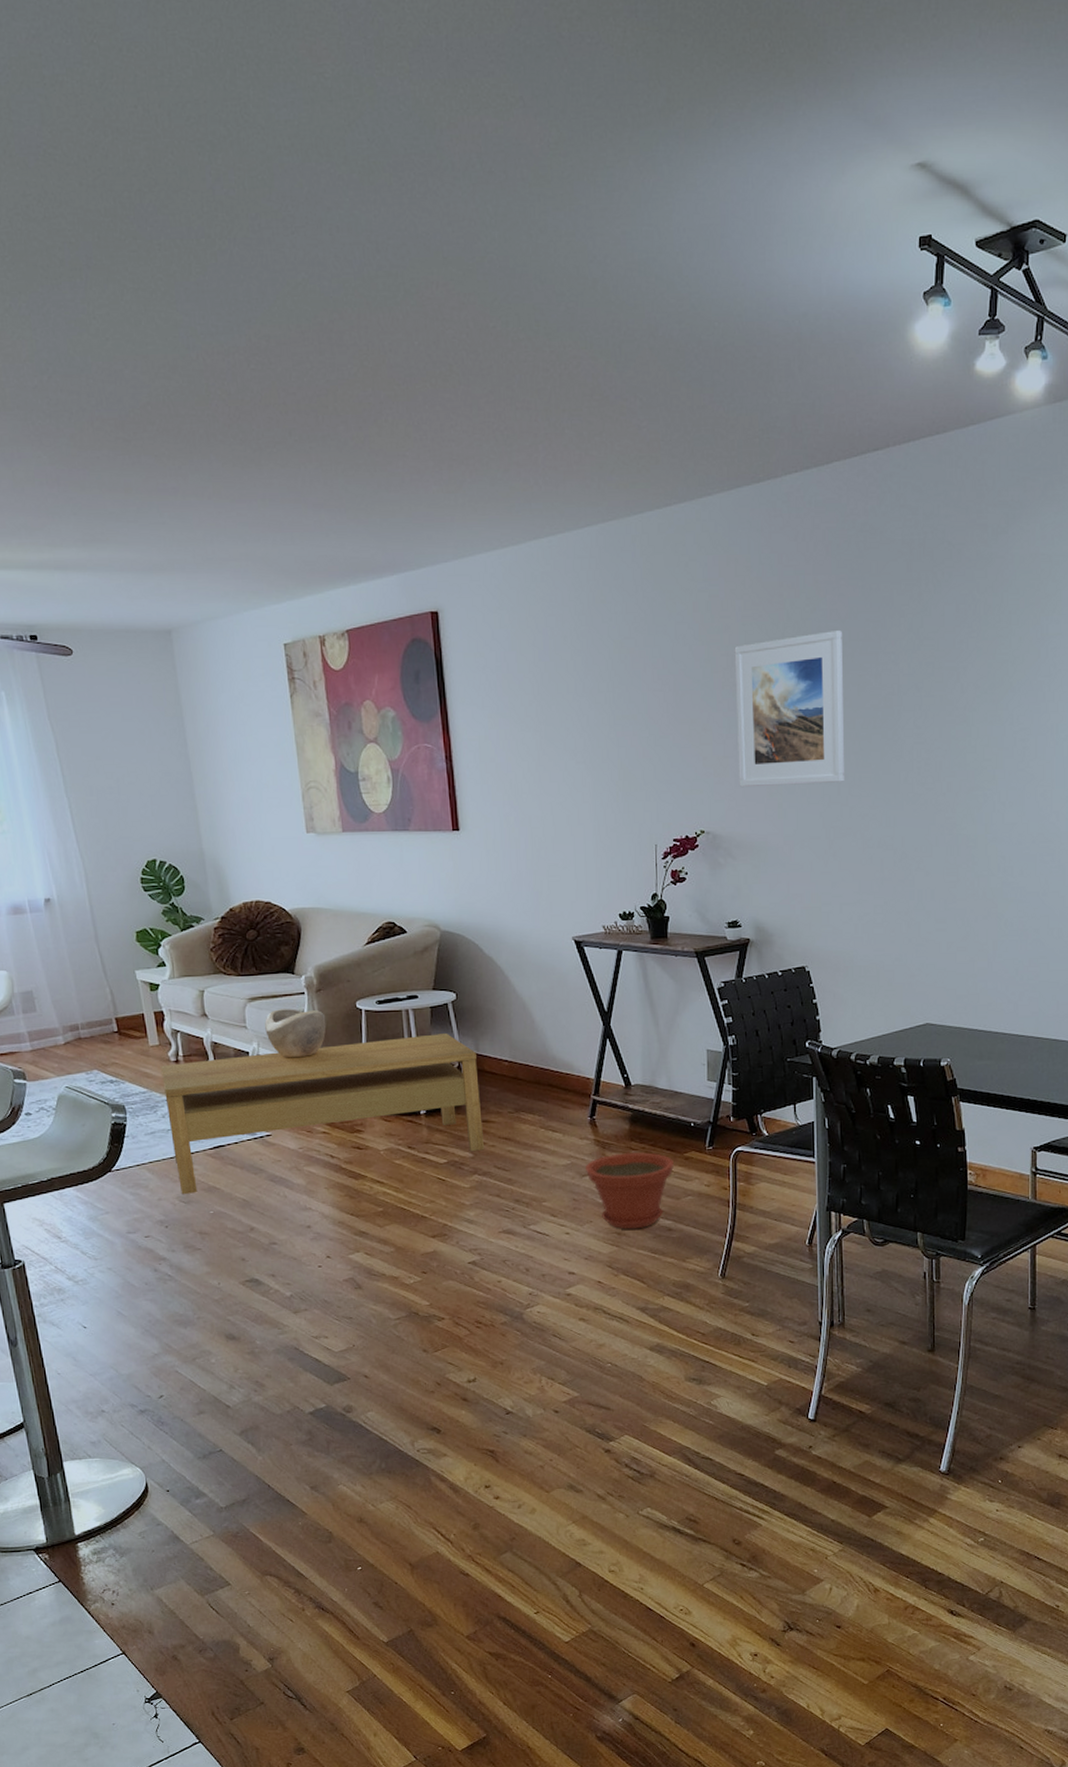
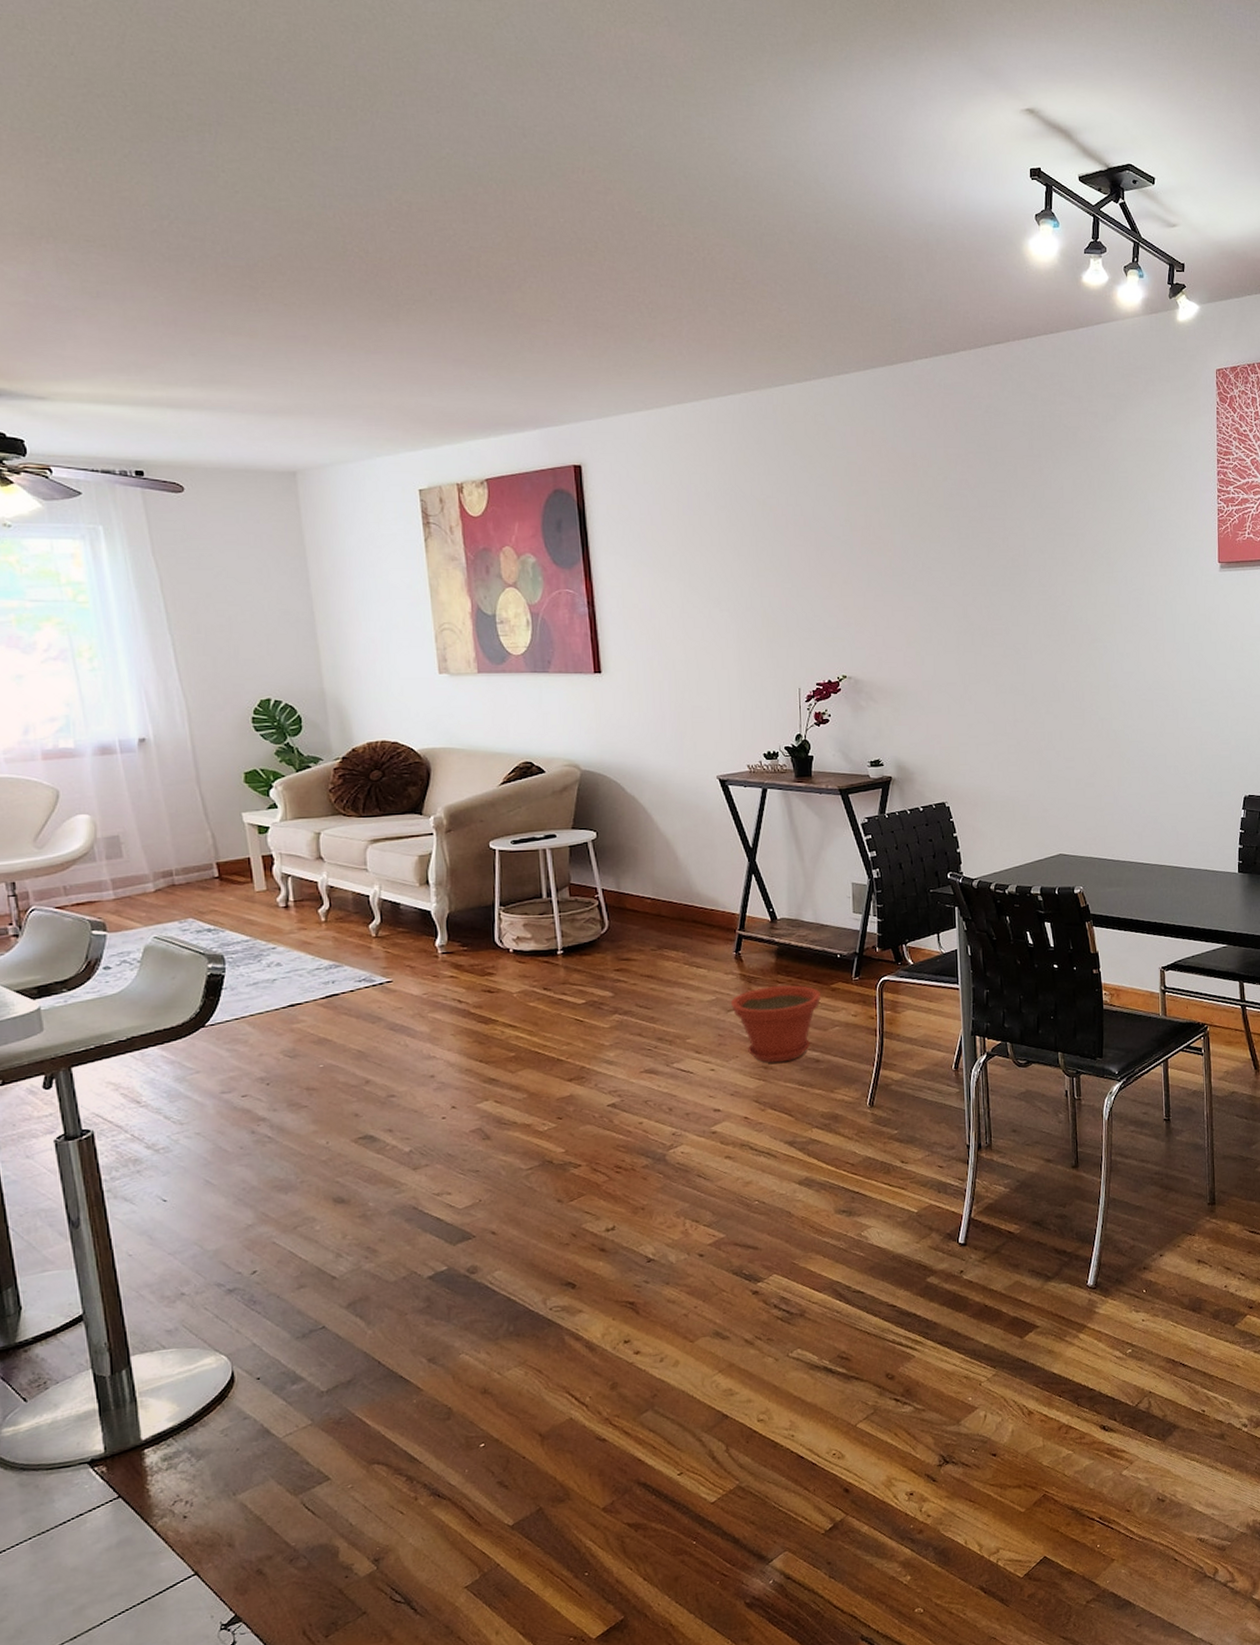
coffee table: present [160,1032,484,1195] -> none [267,871,625,1049]
decorative bowl: present [265,1009,327,1057] -> none [388,850,457,900]
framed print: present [734,631,844,788] -> none [872,498,977,637]

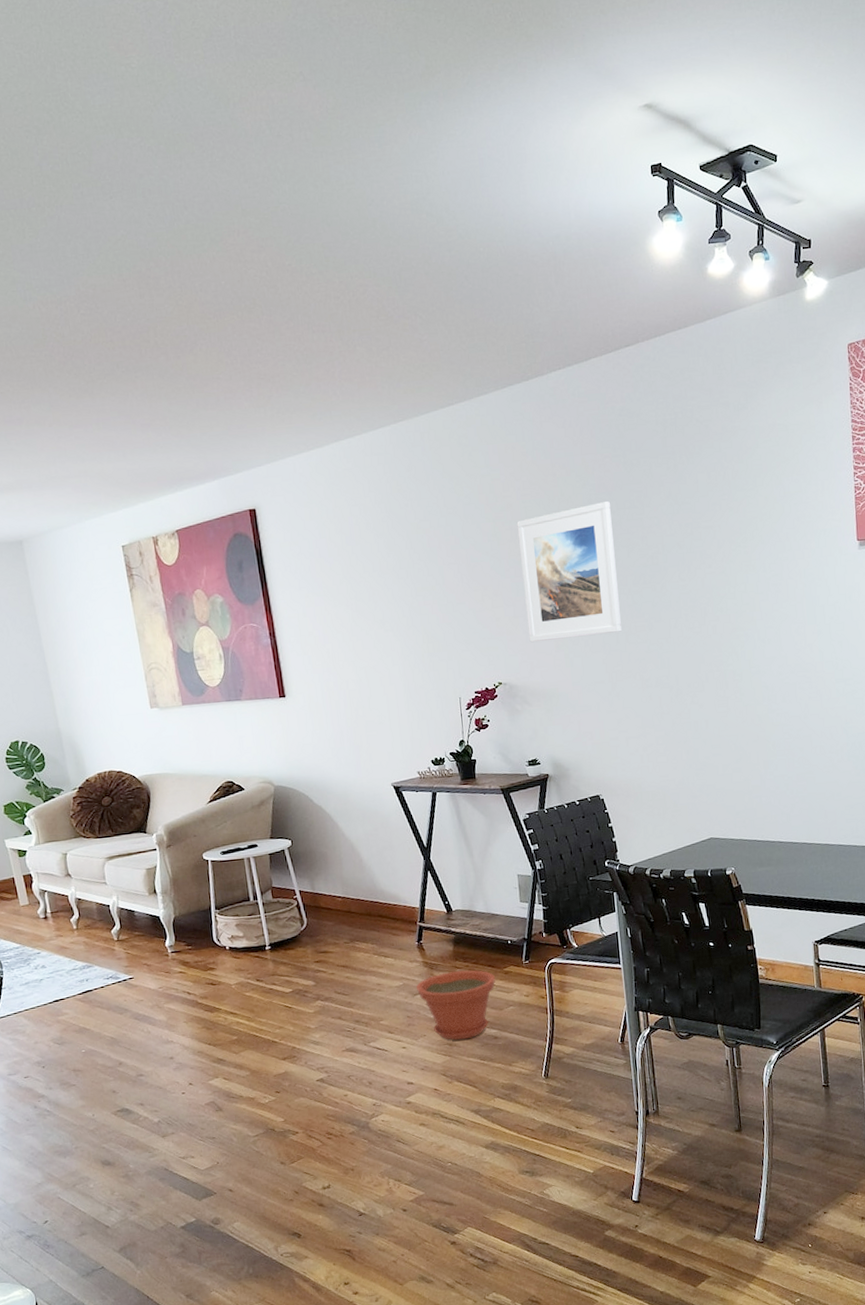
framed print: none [872,498,977,637] -> present [516,501,622,643]

